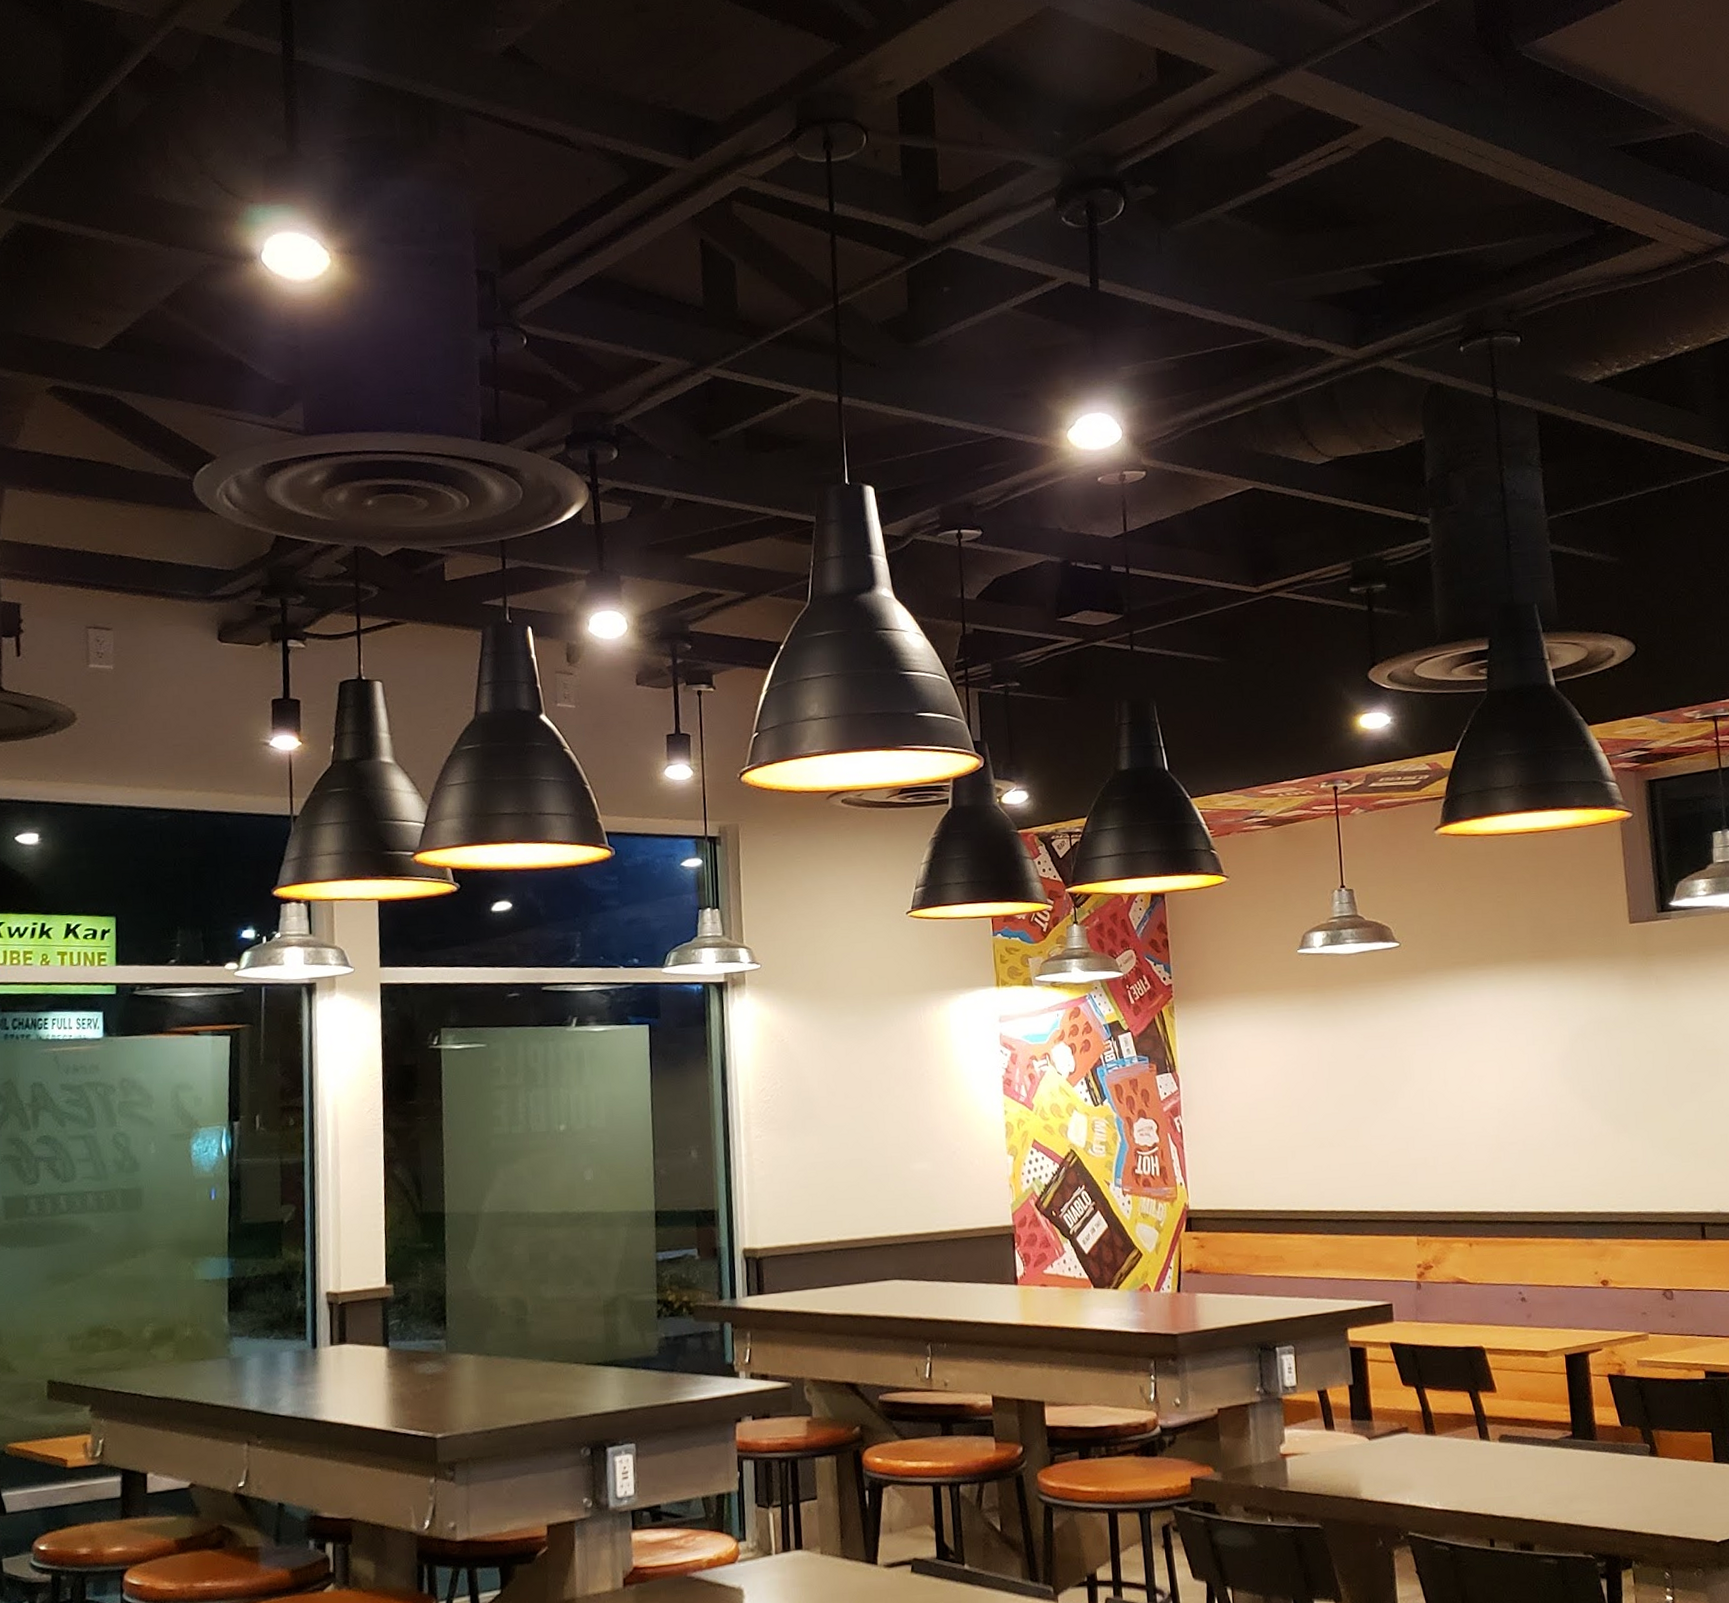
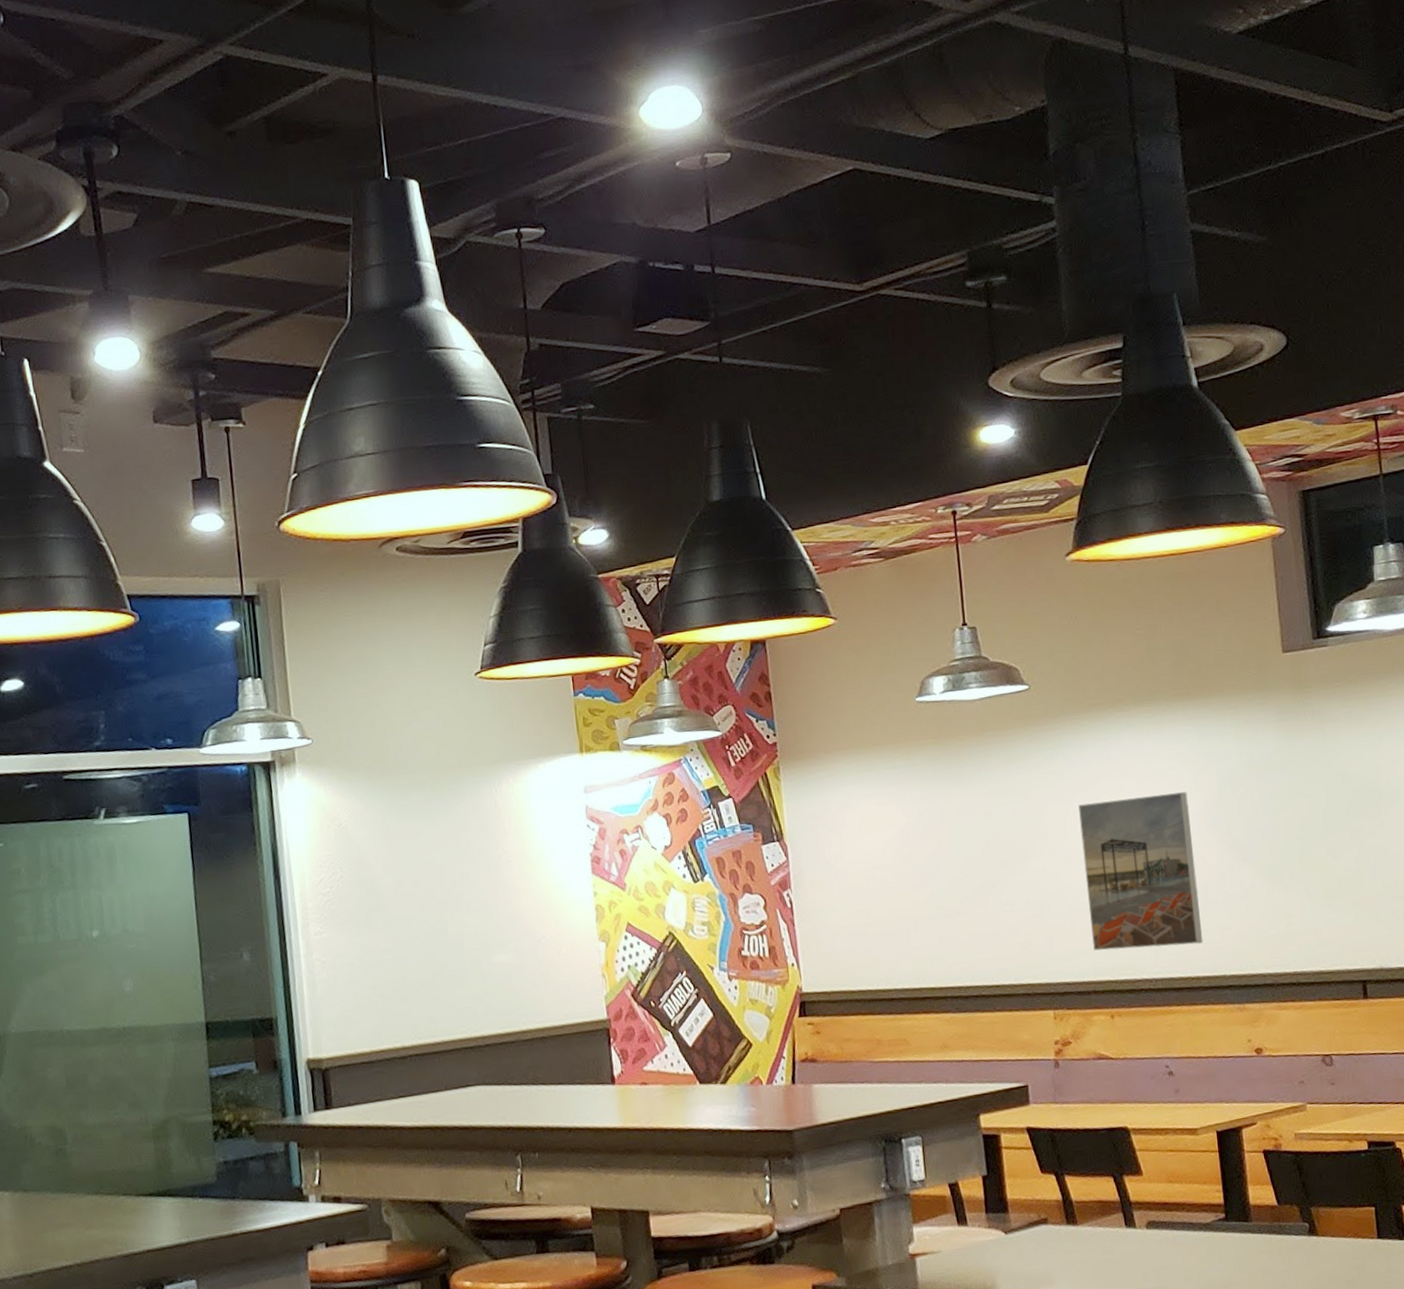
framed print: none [1442,1044,1555,1184] -> present [1078,792,1203,951]

